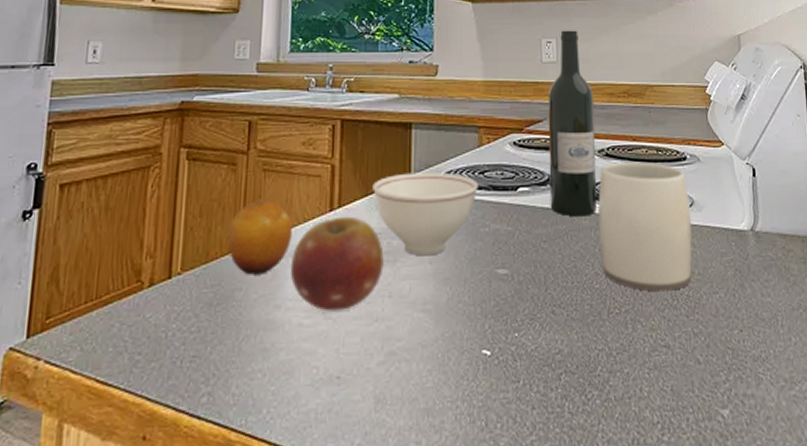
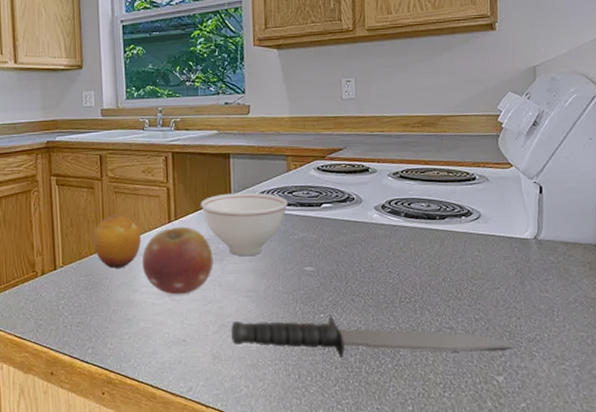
knife: none [401,333,743,395] -> present [231,315,519,359]
wine bottle: present [547,30,597,217] -> none [347,69,391,227]
mug: present [598,162,692,292] -> none [392,182,478,287]

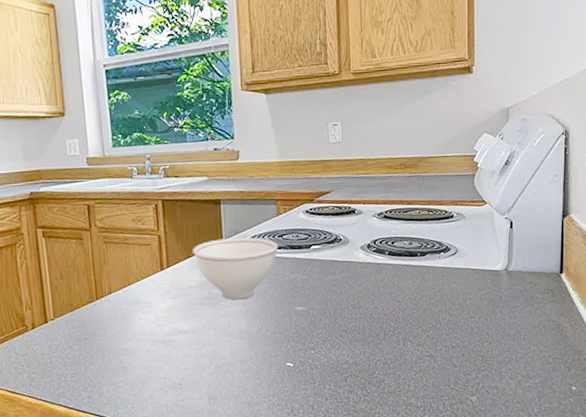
fruit: present [93,214,142,269] -> none [84,263,134,319]
fruit: present [142,226,213,295] -> none [135,273,207,341]
knife: present [231,315,519,359] -> none [226,351,490,391]

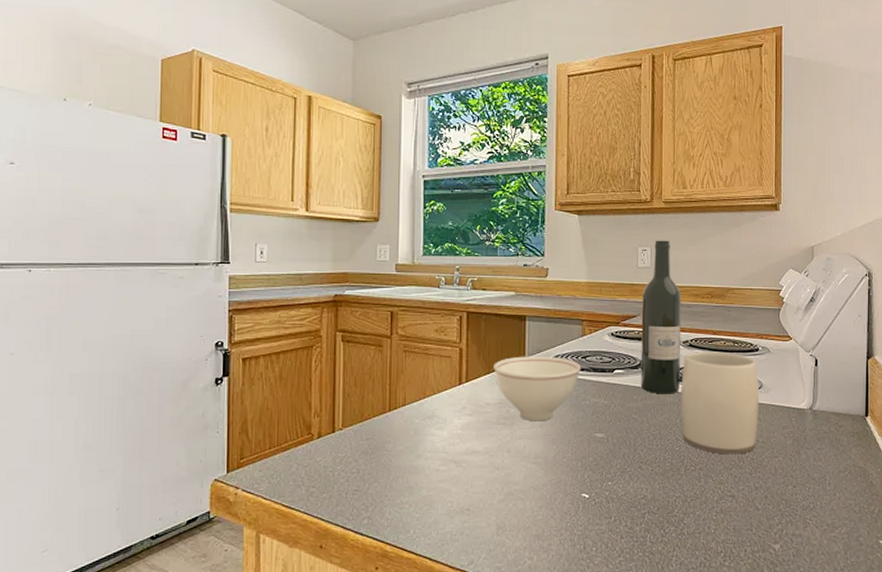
wine bottle: none [334,113,376,266] -> present [640,240,682,394]
mug: none [377,221,456,319] -> present [681,351,760,455]

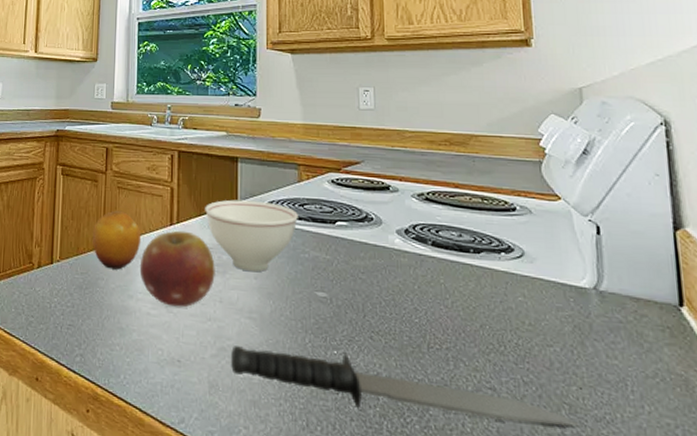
fruit: none [377,374,430,432] -> present [92,210,142,270]
fruit: none [428,389,503,461] -> present [139,230,215,307]
knife: none [518,483,794,528] -> present [231,346,583,427]
wine bottle: present [640,240,682,394] -> none [365,80,416,255]
mug: present [681,351,760,455] -> none [417,207,523,337]

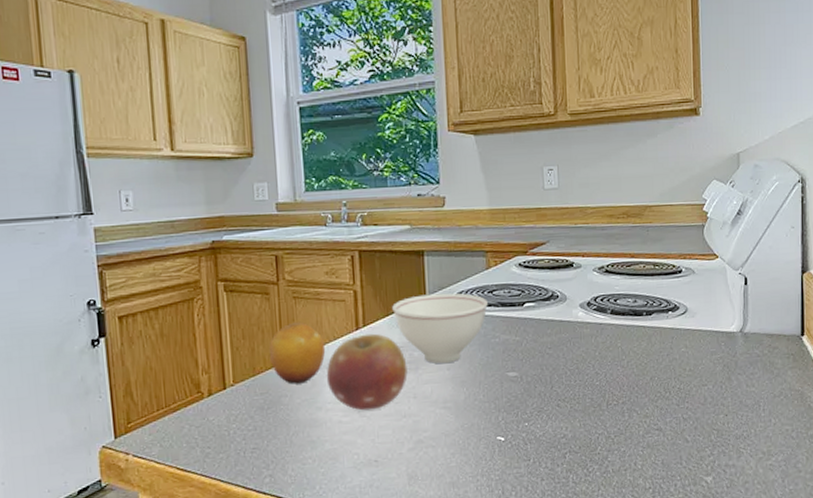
knife: present [231,346,583,427] -> none [428,423,727,470]

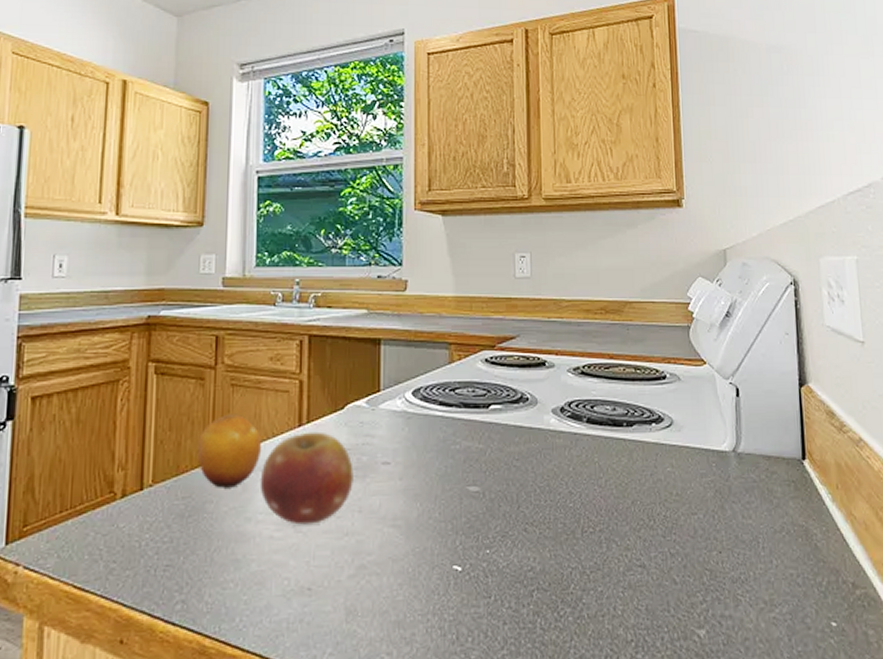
bowl: present [392,292,488,364] -> none [341,388,449,472]

